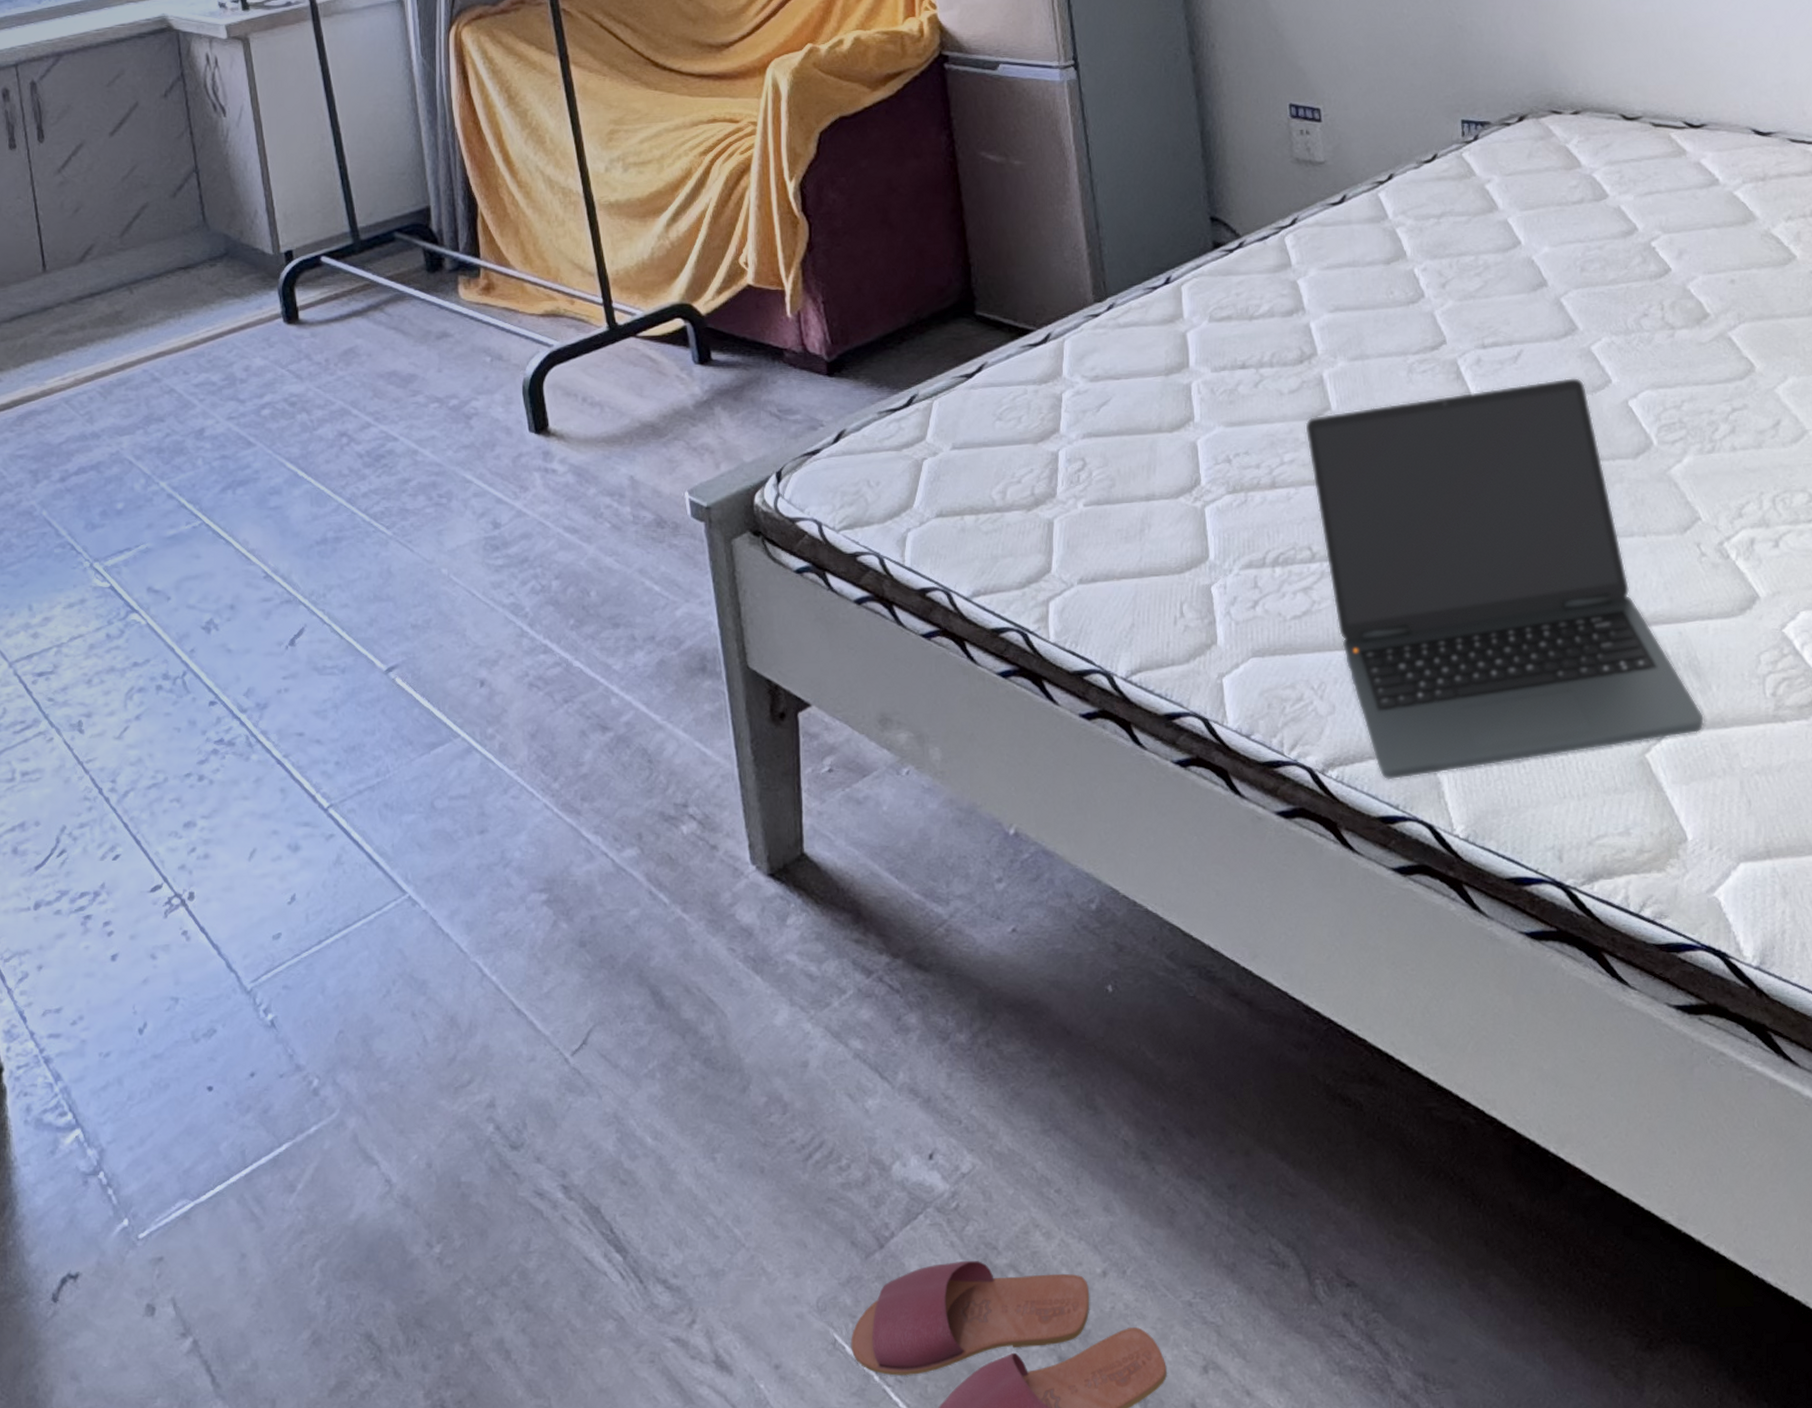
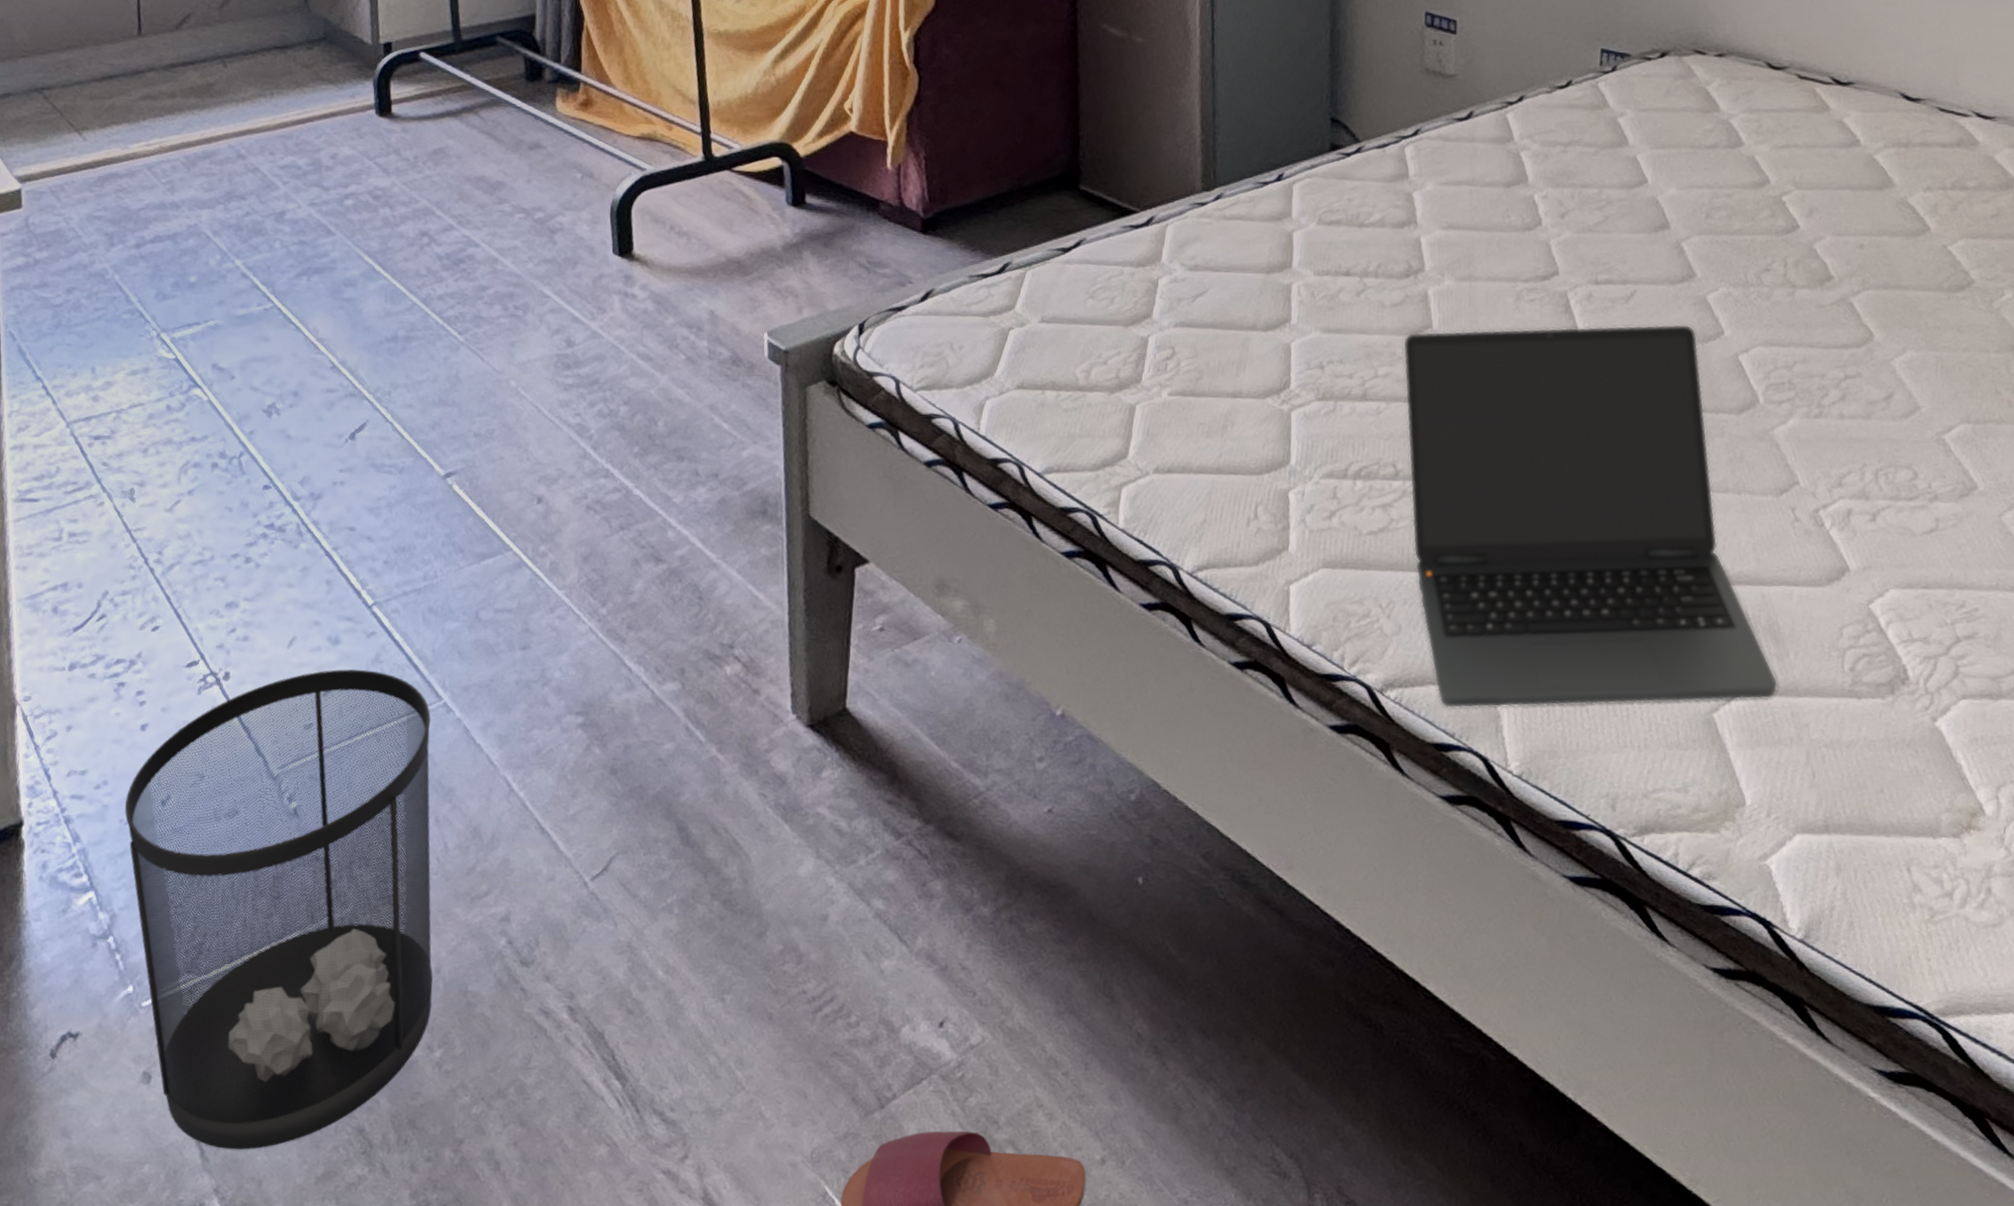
waste bin: none [103,873,426,1373] -> present [125,669,433,1150]

